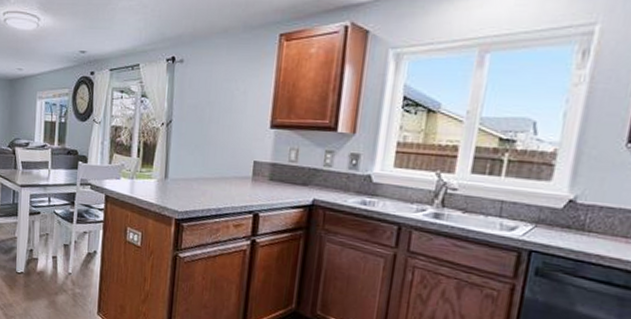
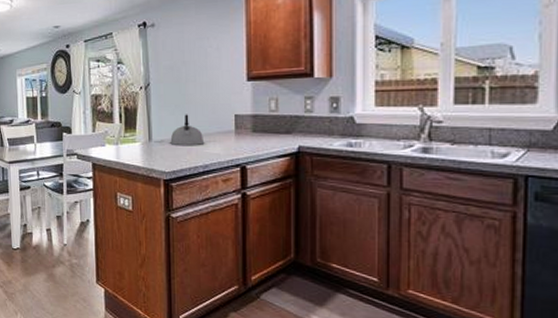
kettle: none [186,155,221,189] -> present [170,114,205,146]

